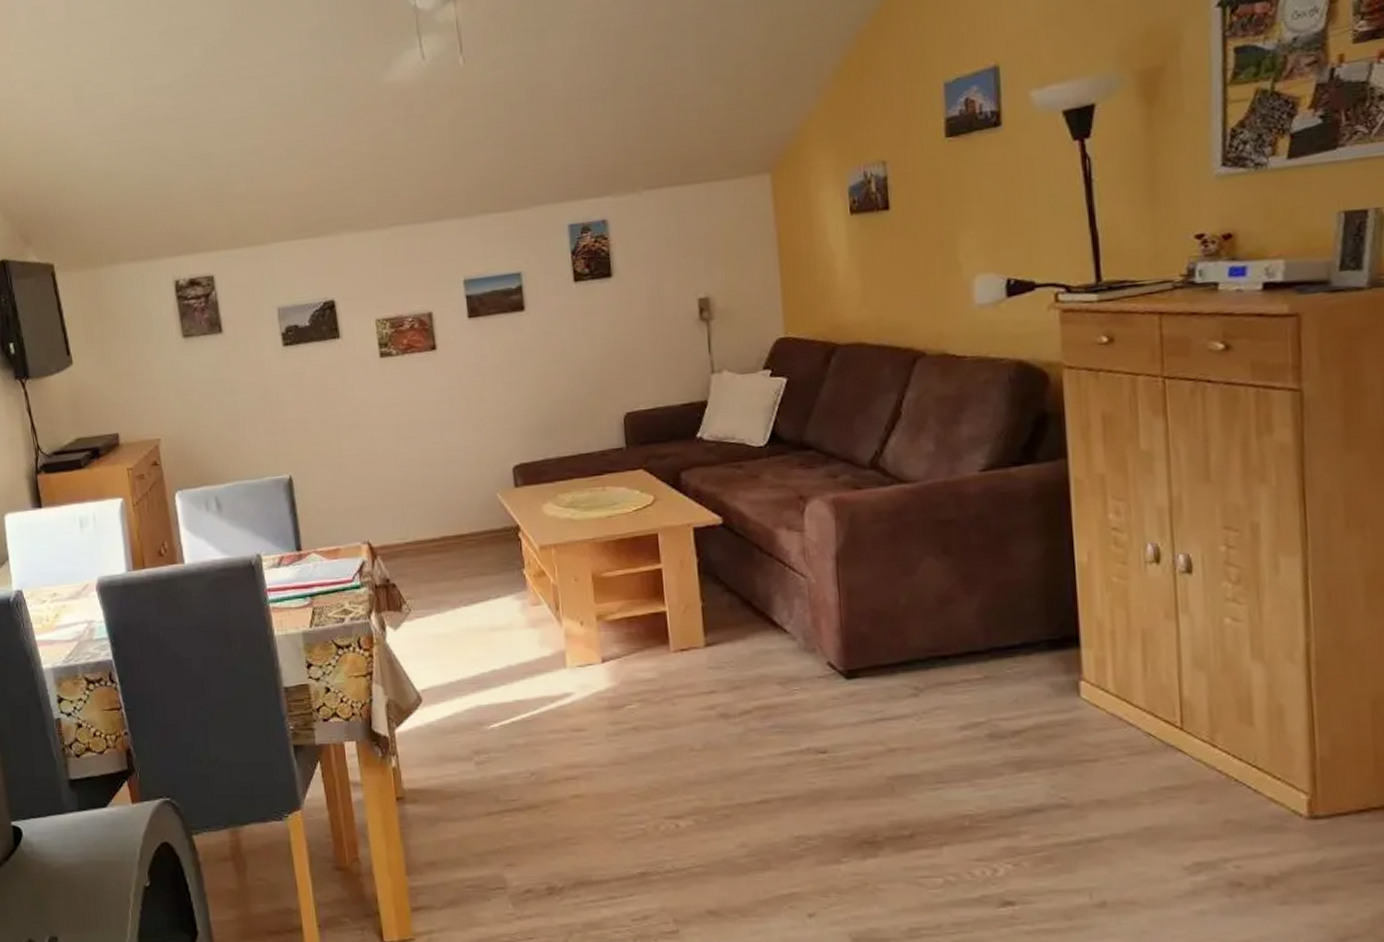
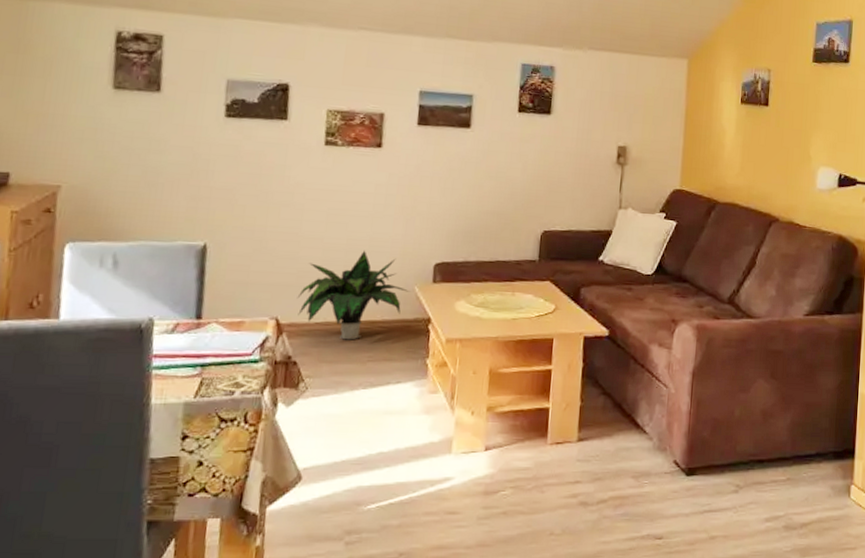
potted plant: none [383,461,494,558] -> present [297,250,411,340]

